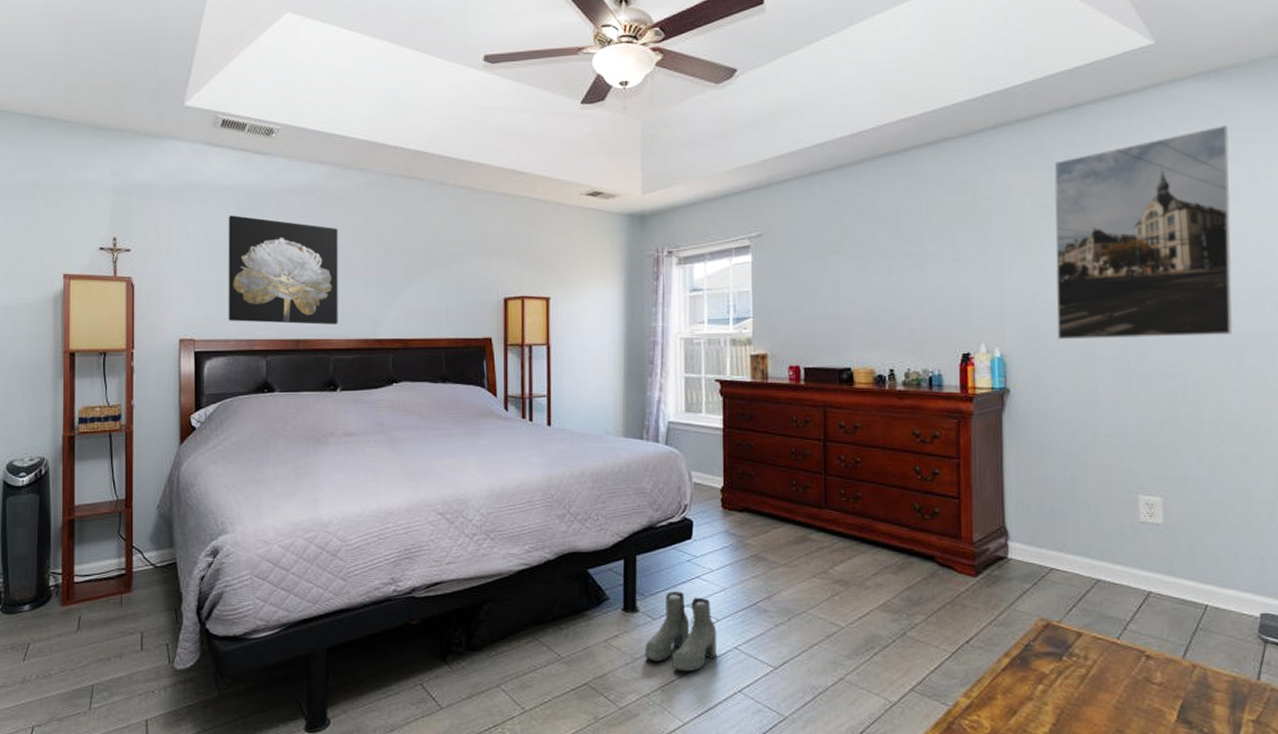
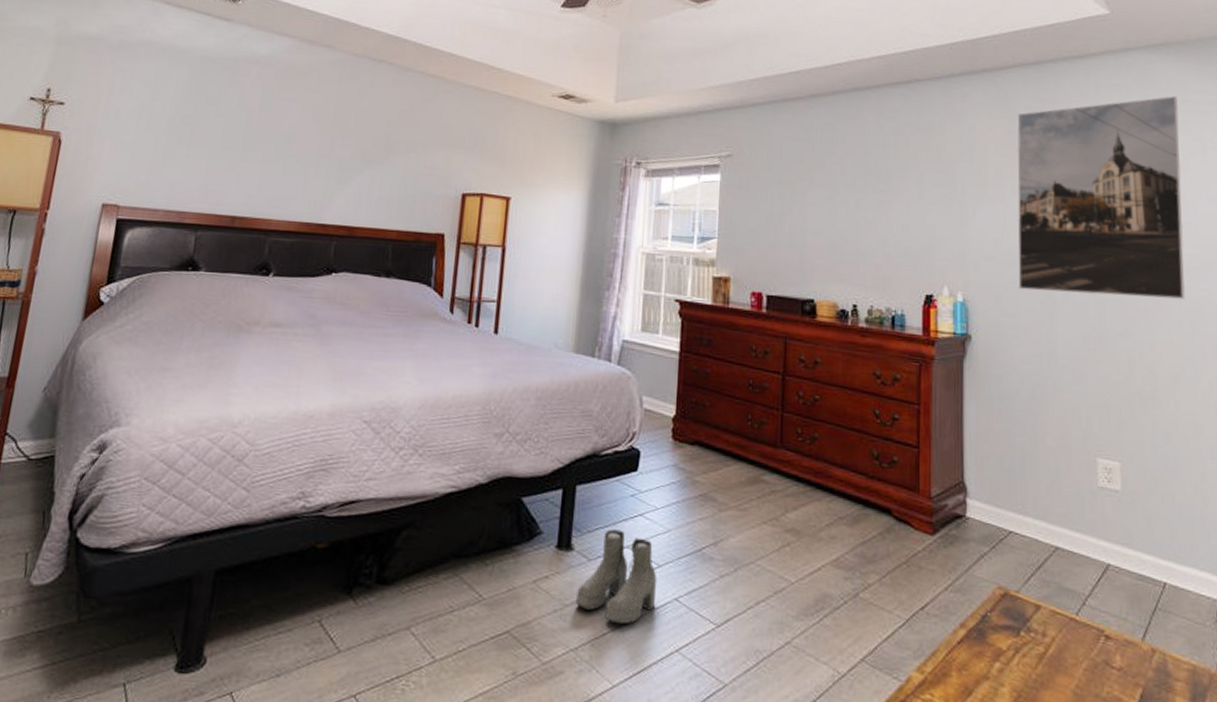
wall art: present [228,215,338,325] -> none [160,79,295,204]

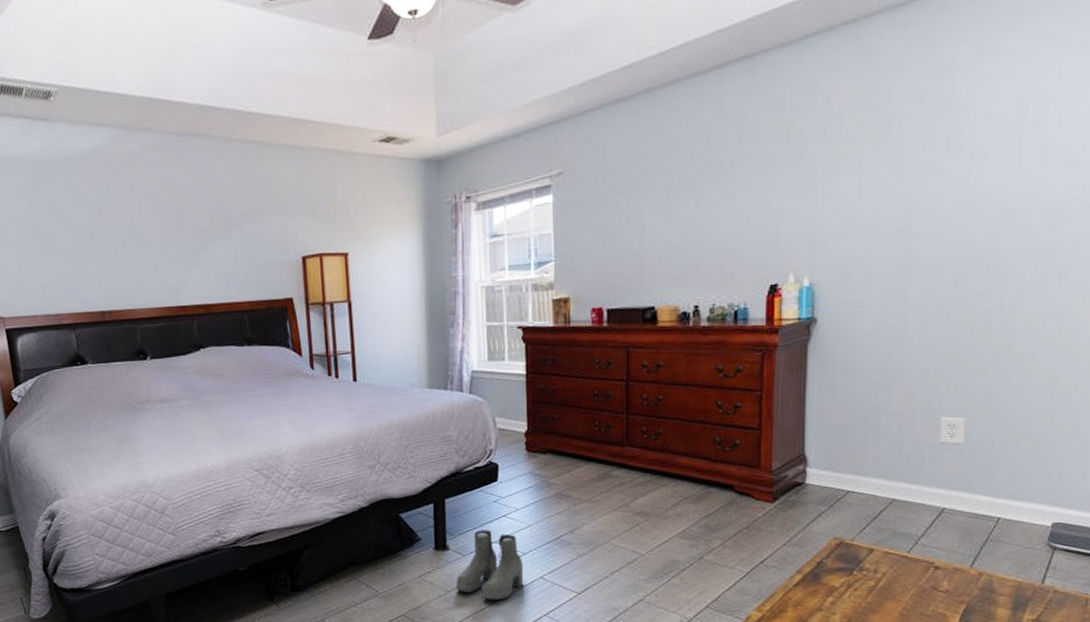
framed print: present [1017,96,1185,300] -> none [870,12,1079,265]

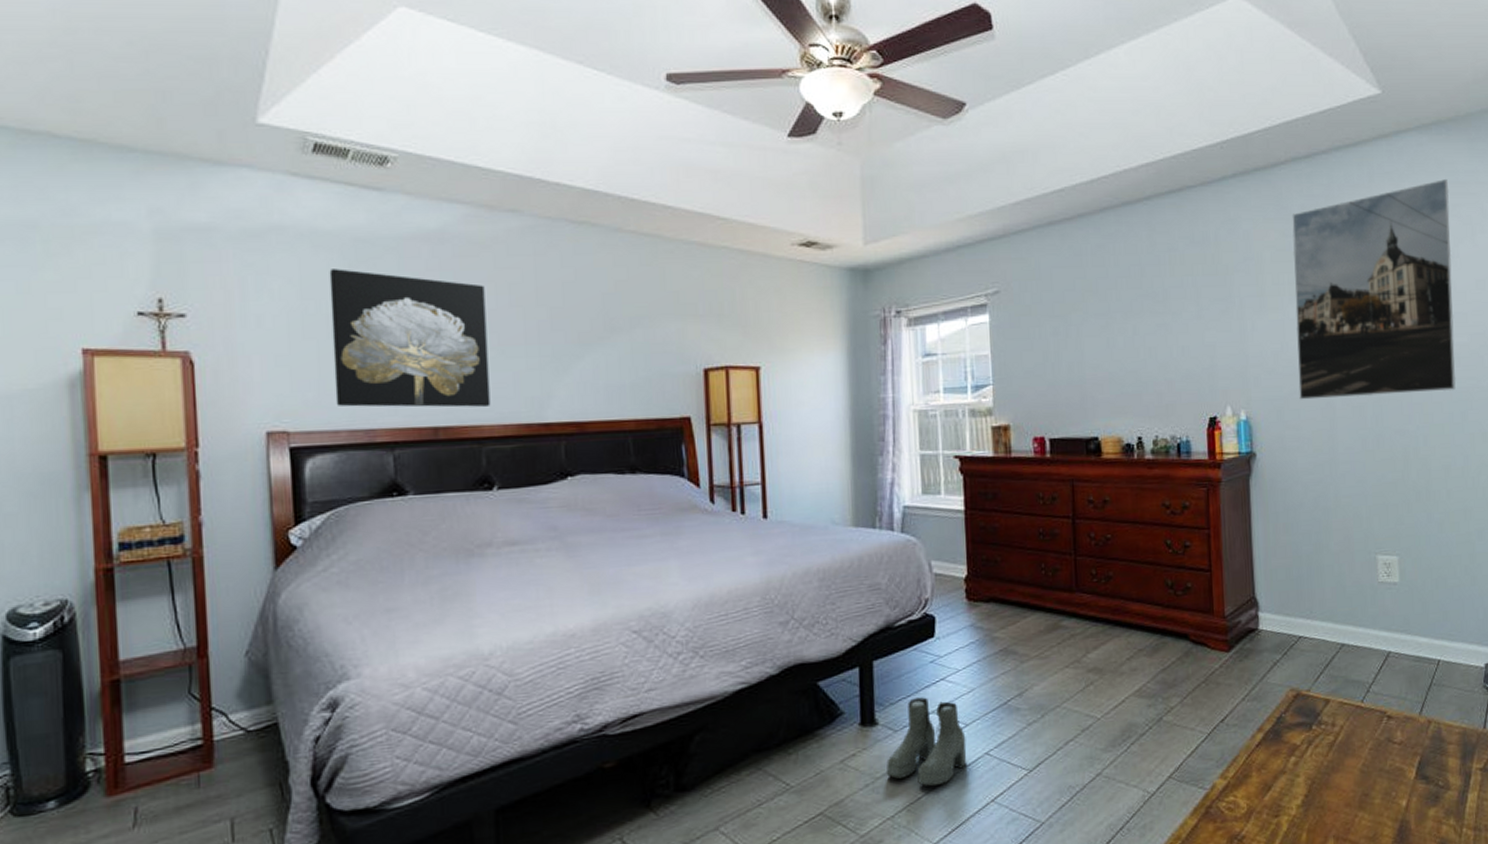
wall art: none [18,188,141,297] -> present [329,269,491,408]
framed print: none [870,12,1079,265] -> present [1292,179,1456,400]

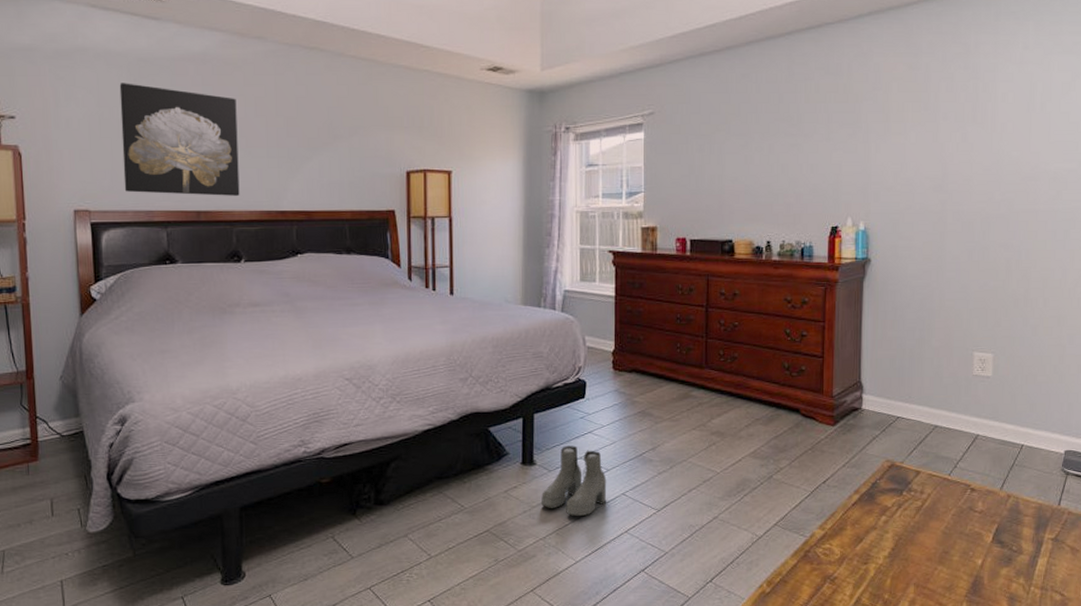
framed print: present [1292,179,1456,400] -> none [914,19,1071,215]

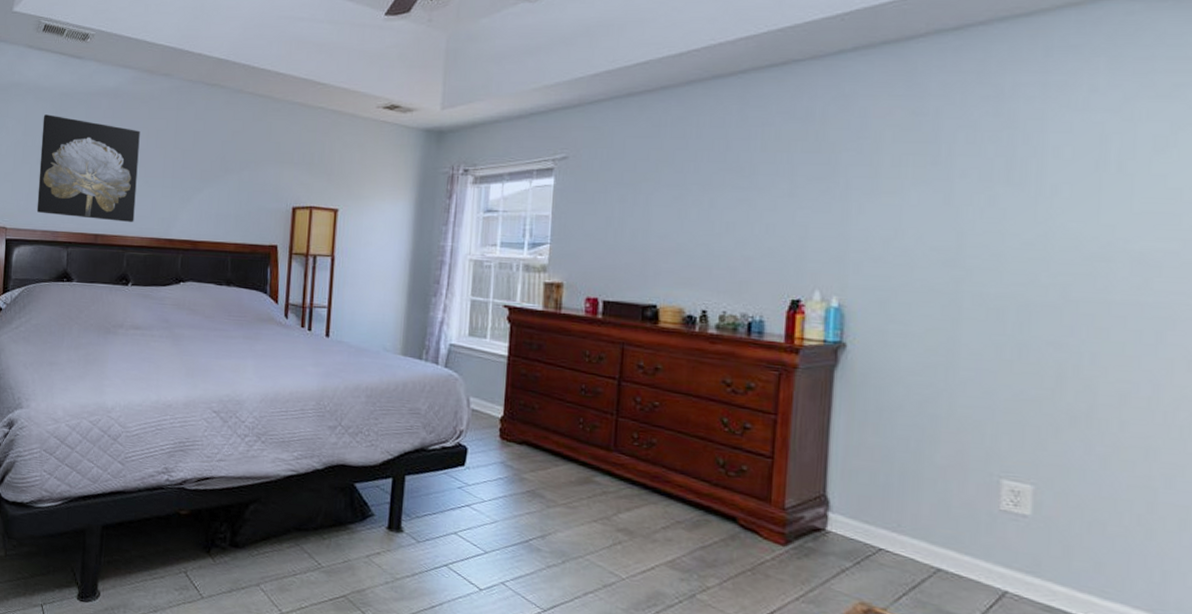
boots: present [541,445,607,517] -> none [406,516,484,601]

